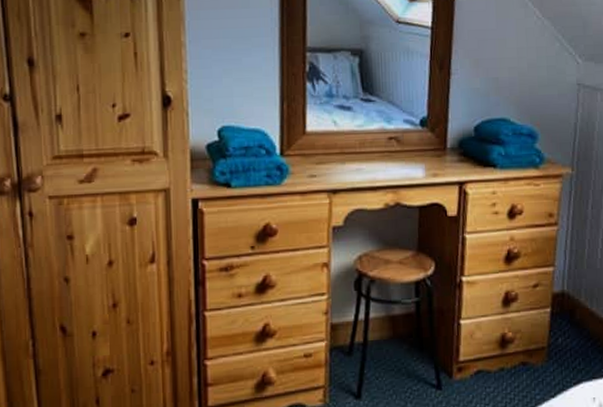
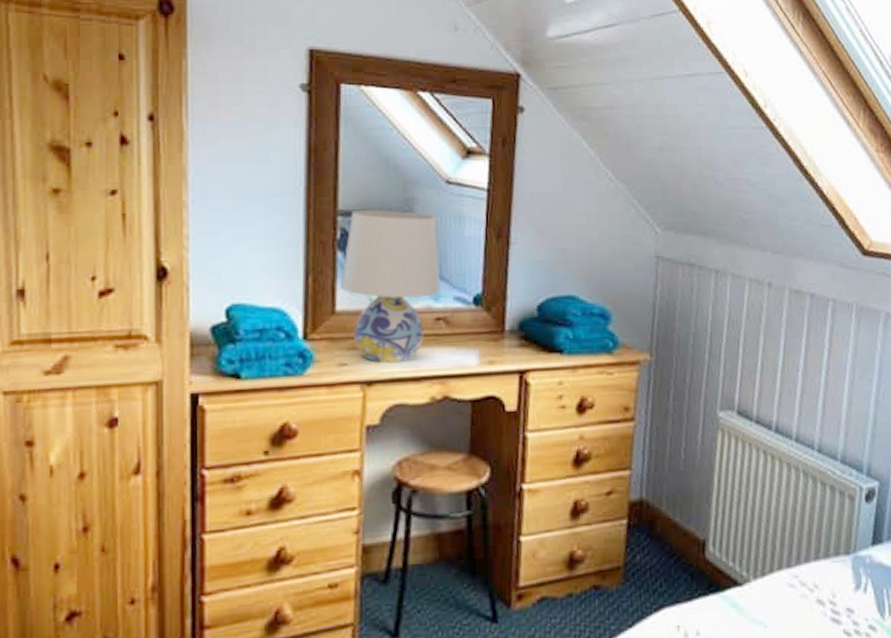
table lamp: none [310,46,393,175] -> present [341,210,441,363]

